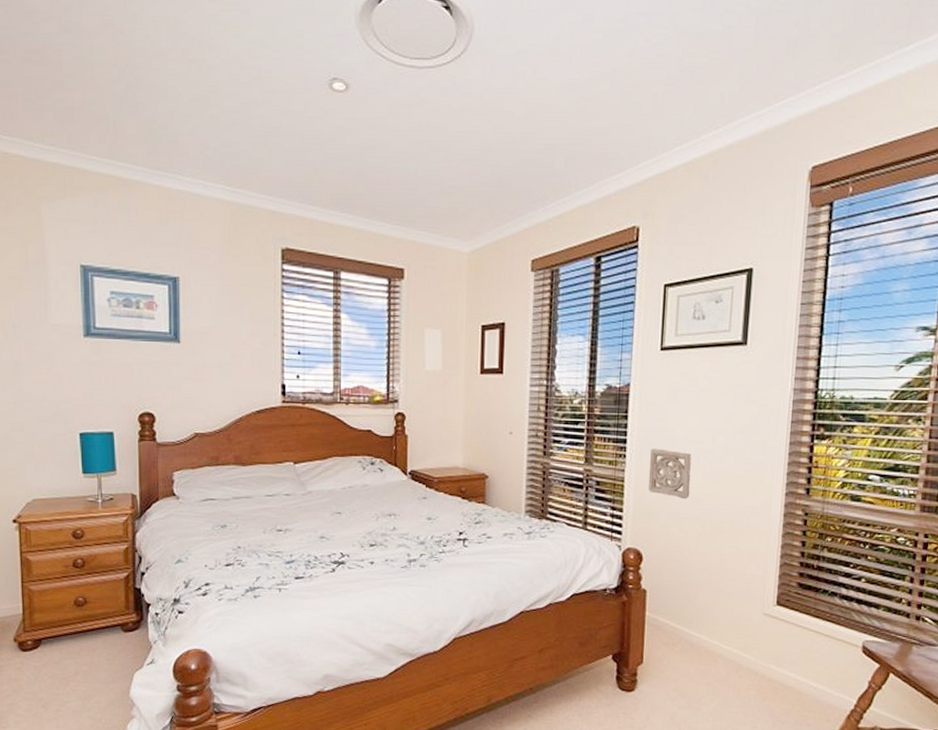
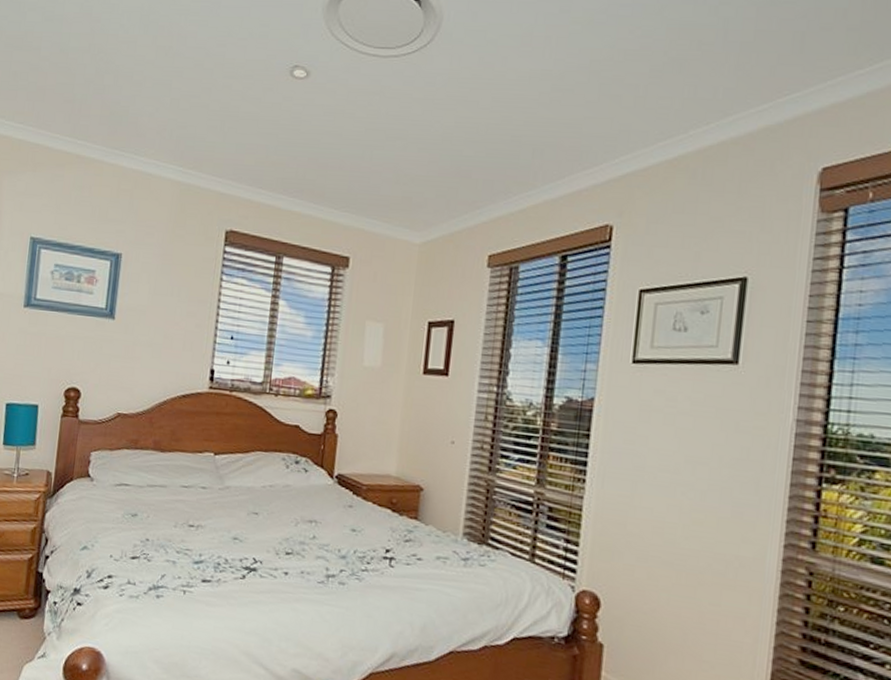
wall ornament: present [648,448,691,499] -> none [611,475,666,540]

